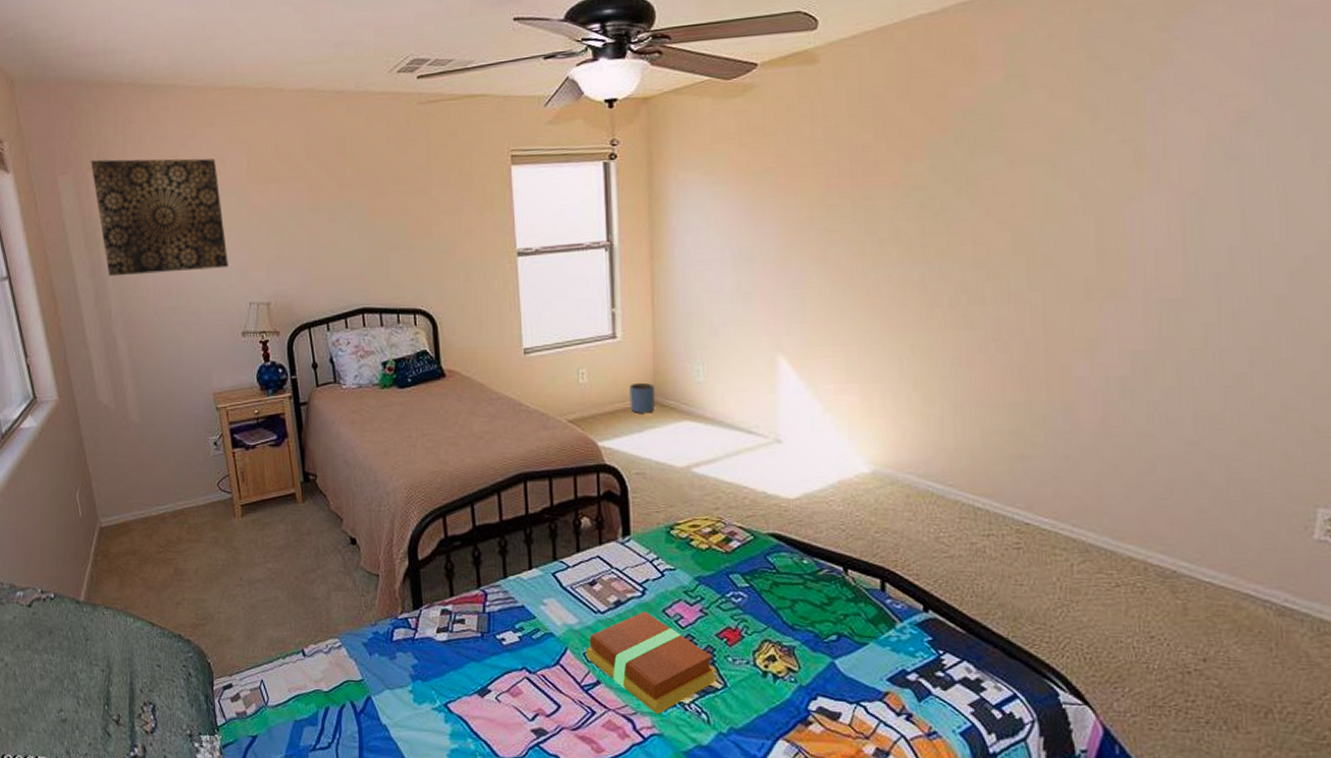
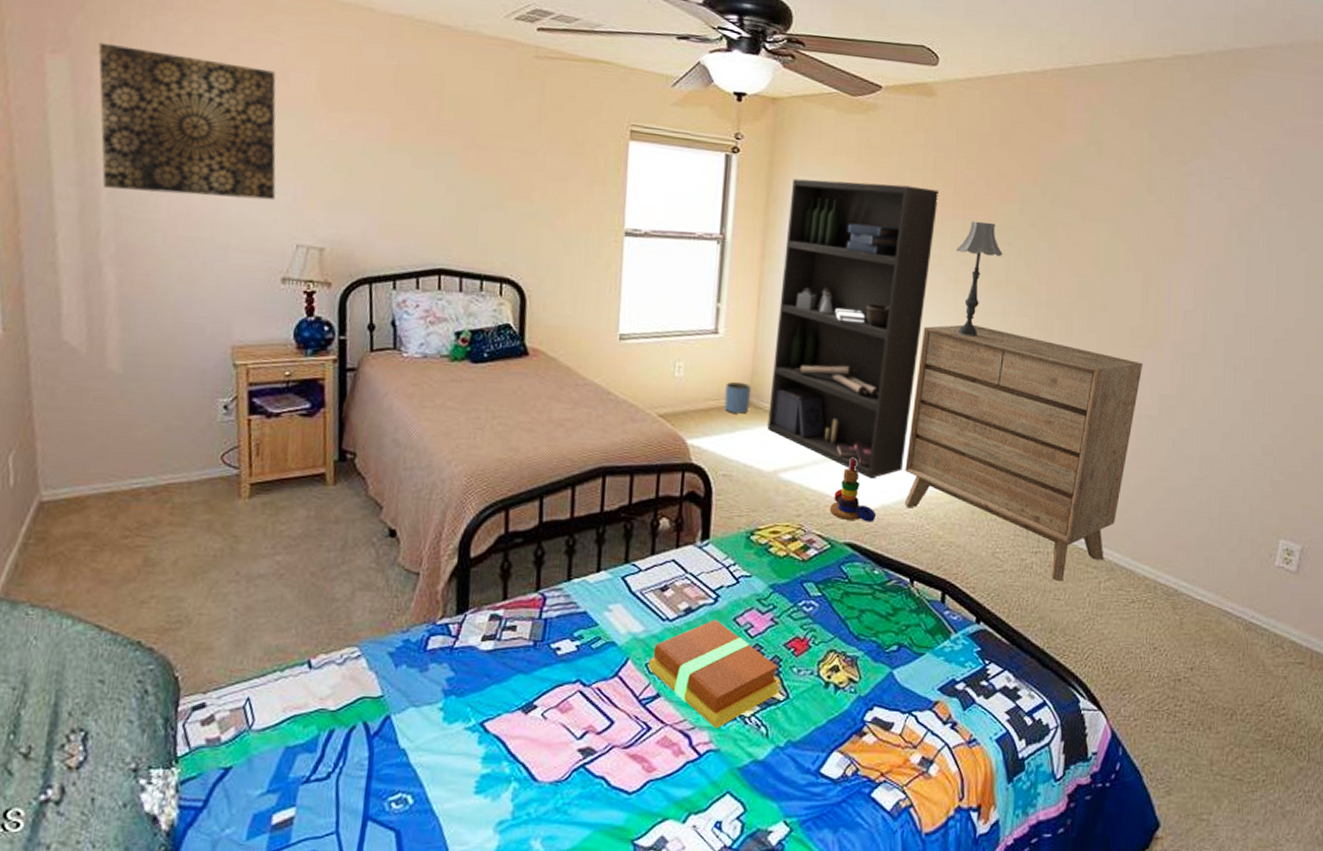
bookshelf: none [673,161,834,468] -> present [767,178,940,479]
stacking toy: none [748,449,800,512] -> present [829,459,877,522]
dresser: none [825,299,1105,565] -> present [904,324,1143,581]
table lamp: none [860,186,915,311] -> present [956,221,1003,337]

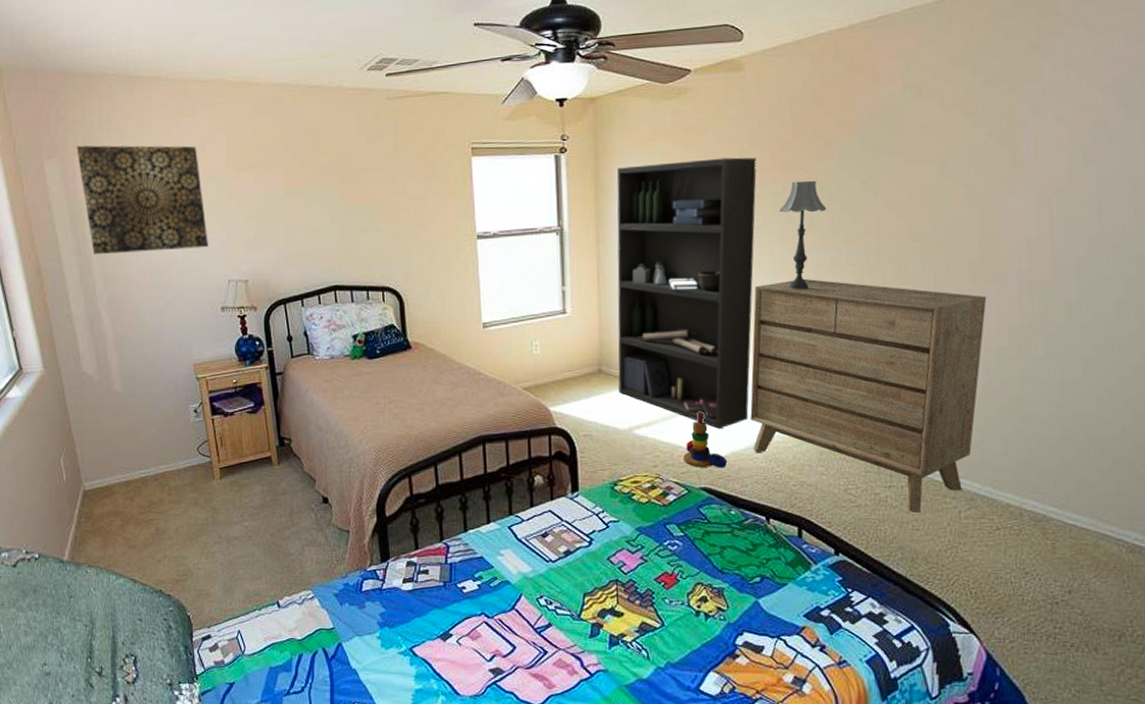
book: present [648,619,781,728] -> none [538,559,655,652]
planter: present [724,381,752,415] -> none [578,353,601,382]

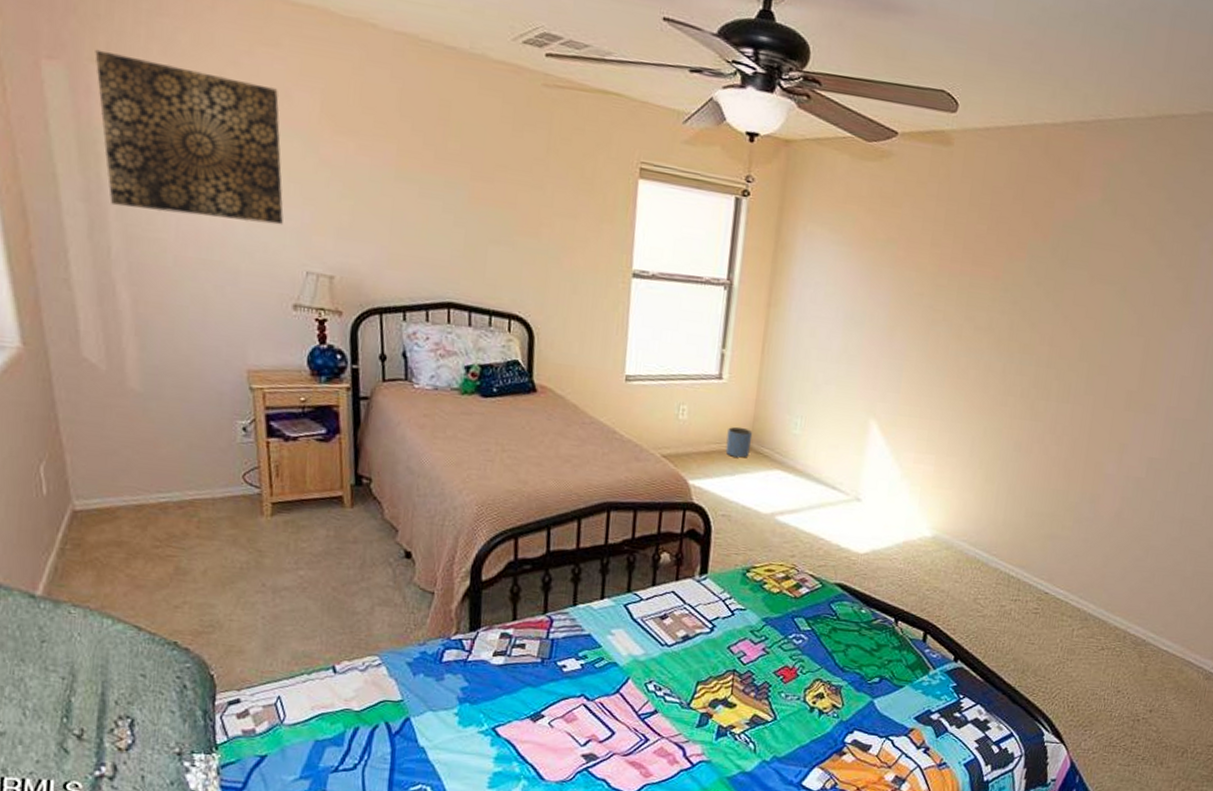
planter: none [578,353,601,382] -> present [725,426,753,459]
bookshelf: present [617,157,757,429] -> none [766,226,949,525]
stacking toy: present [683,412,728,468] -> none [822,505,867,566]
dresser: present [750,279,987,512] -> none [894,381,1136,627]
table lamp: present [779,180,827,290] -> none [956,277,1008,394]

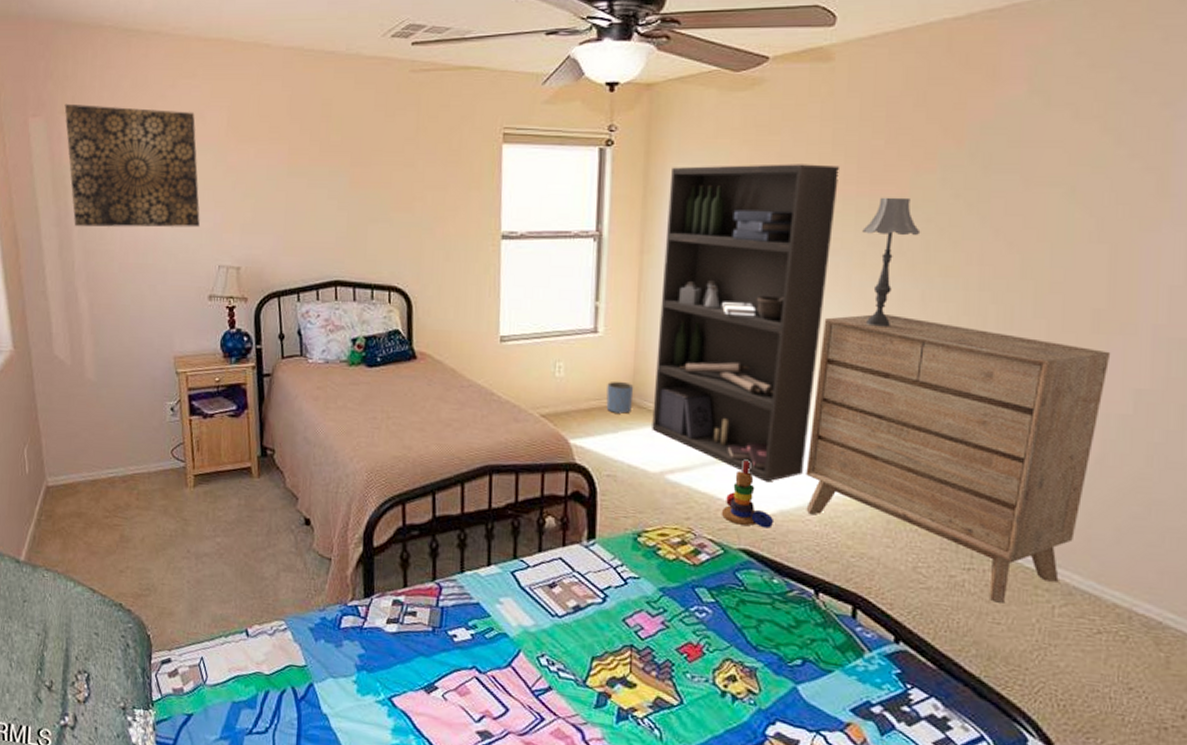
bookshelf: none [766,226,949,525] -> present [652,164,841,482]
stacking toy: none [822,505,867,566] -> present [721,461,775,528]
dresser: none [894,381,1136,627] -> present [806,314,1111,603]
table lamp: none [956,277,1008,394] -> present [862,197,921,327]

